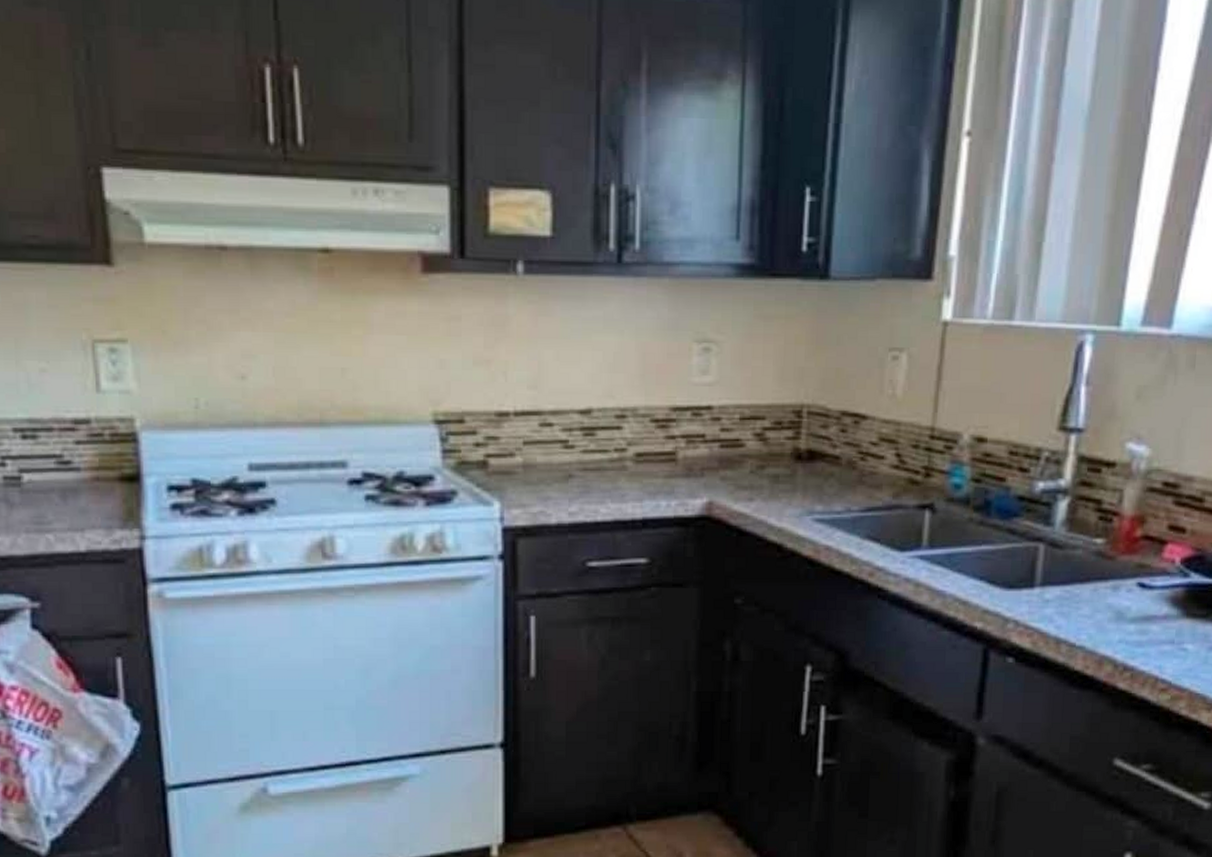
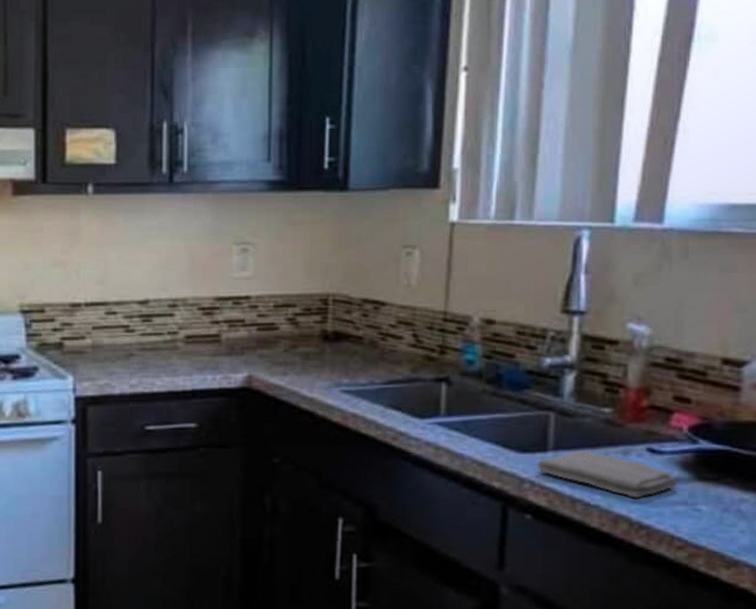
washcloth: none [1021,584,1167,638] -> present [536,449,678,499]

